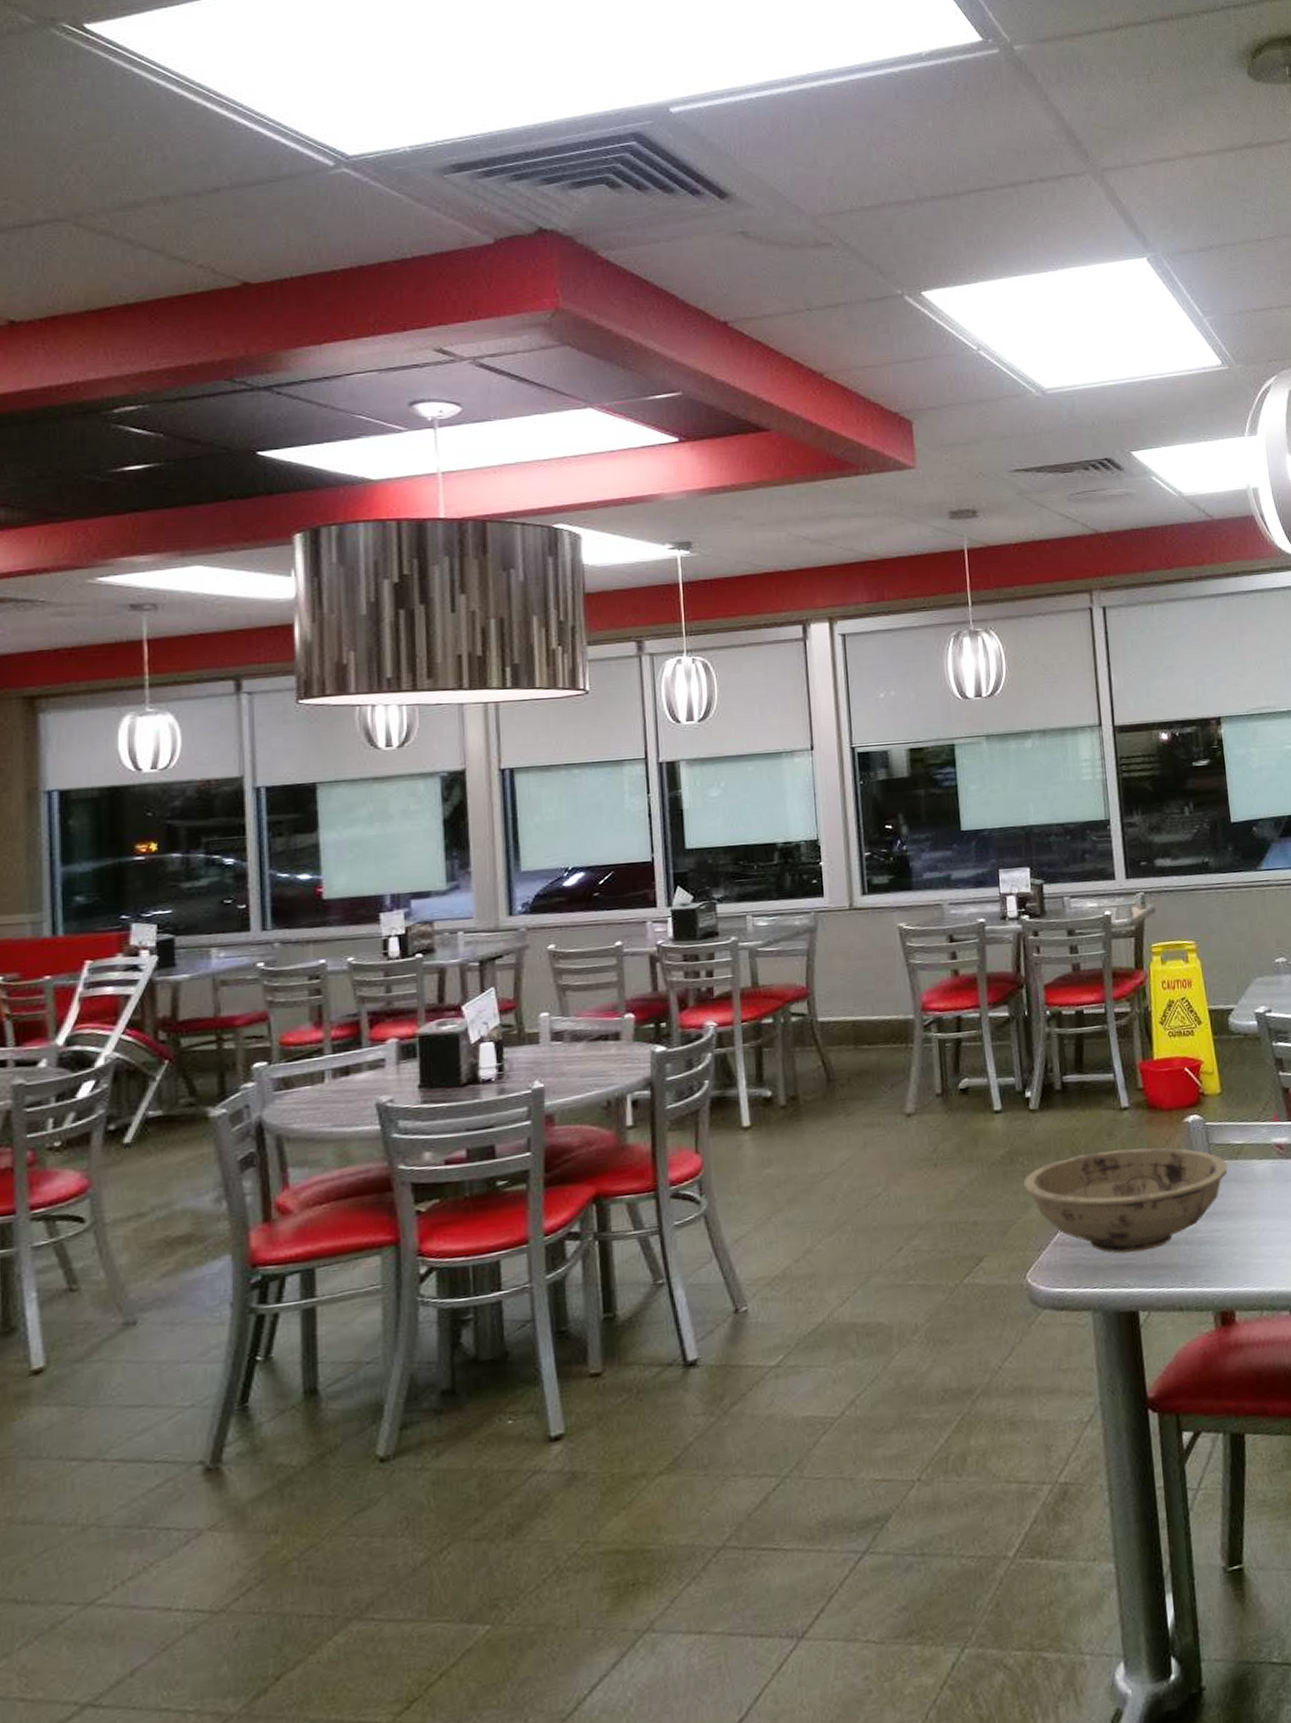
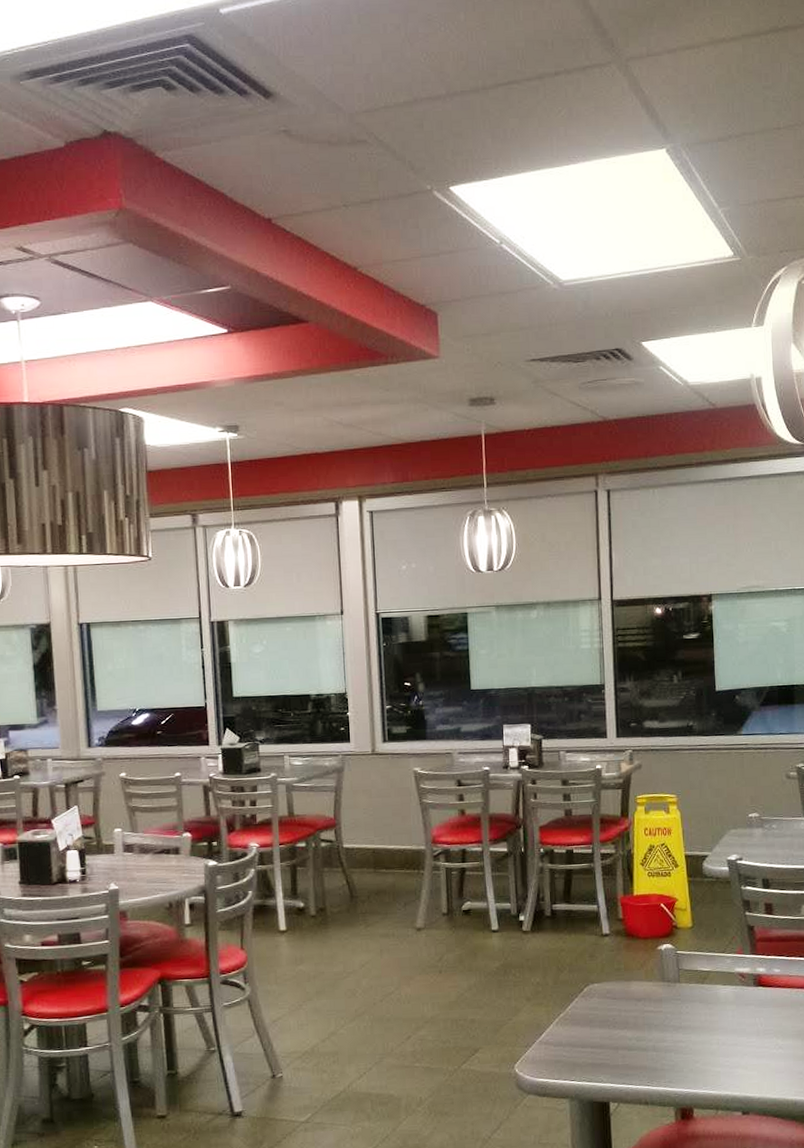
bowl: present [1023,1147,1228,1254] -> none [515,968,694,1055]

